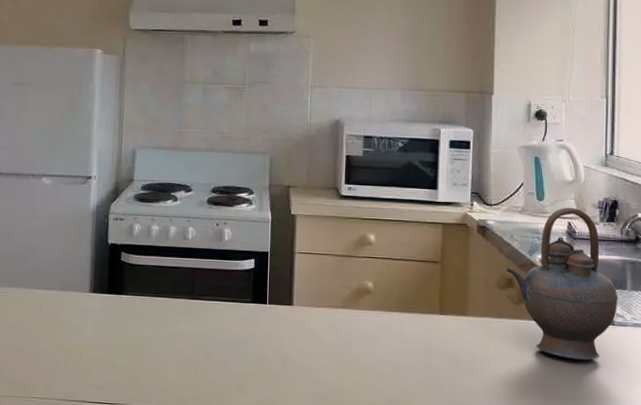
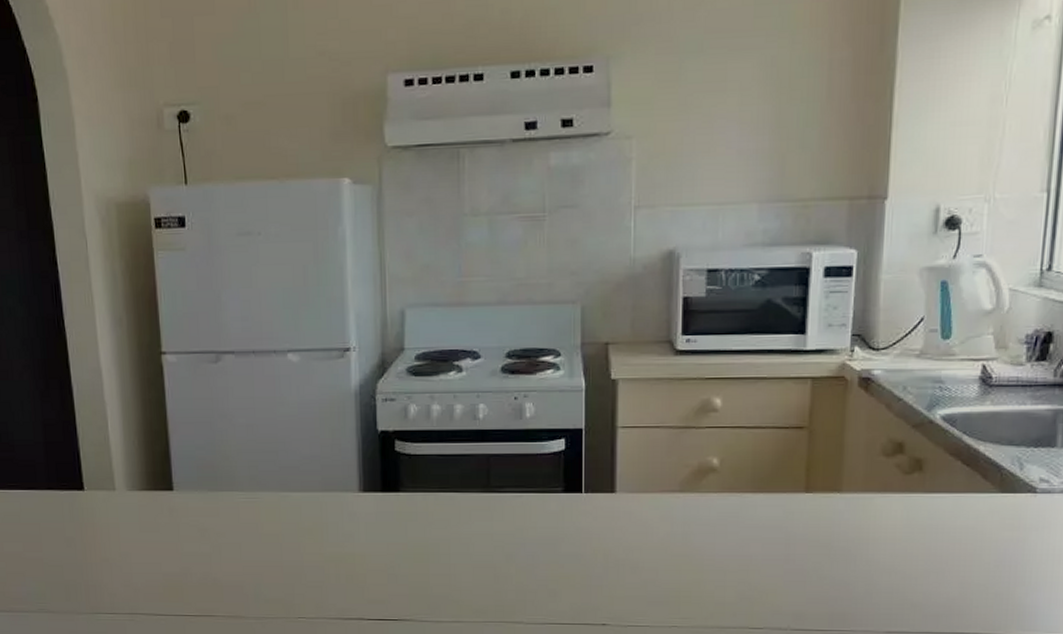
teapot: present [505,207,618,361] -> none [894,345,1044,538]

